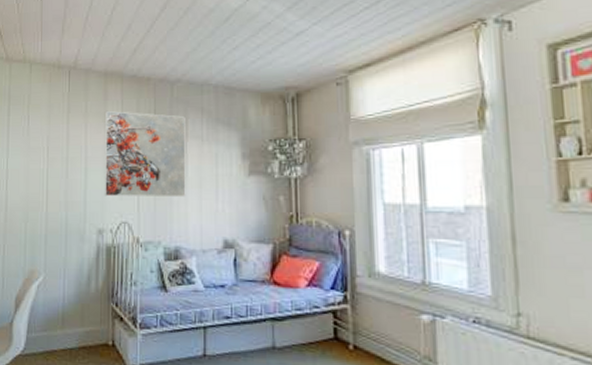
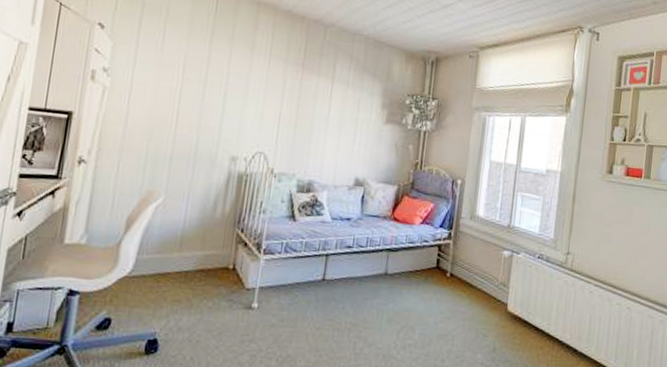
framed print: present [104,111,186,198] -> none [242,41,335,136]

